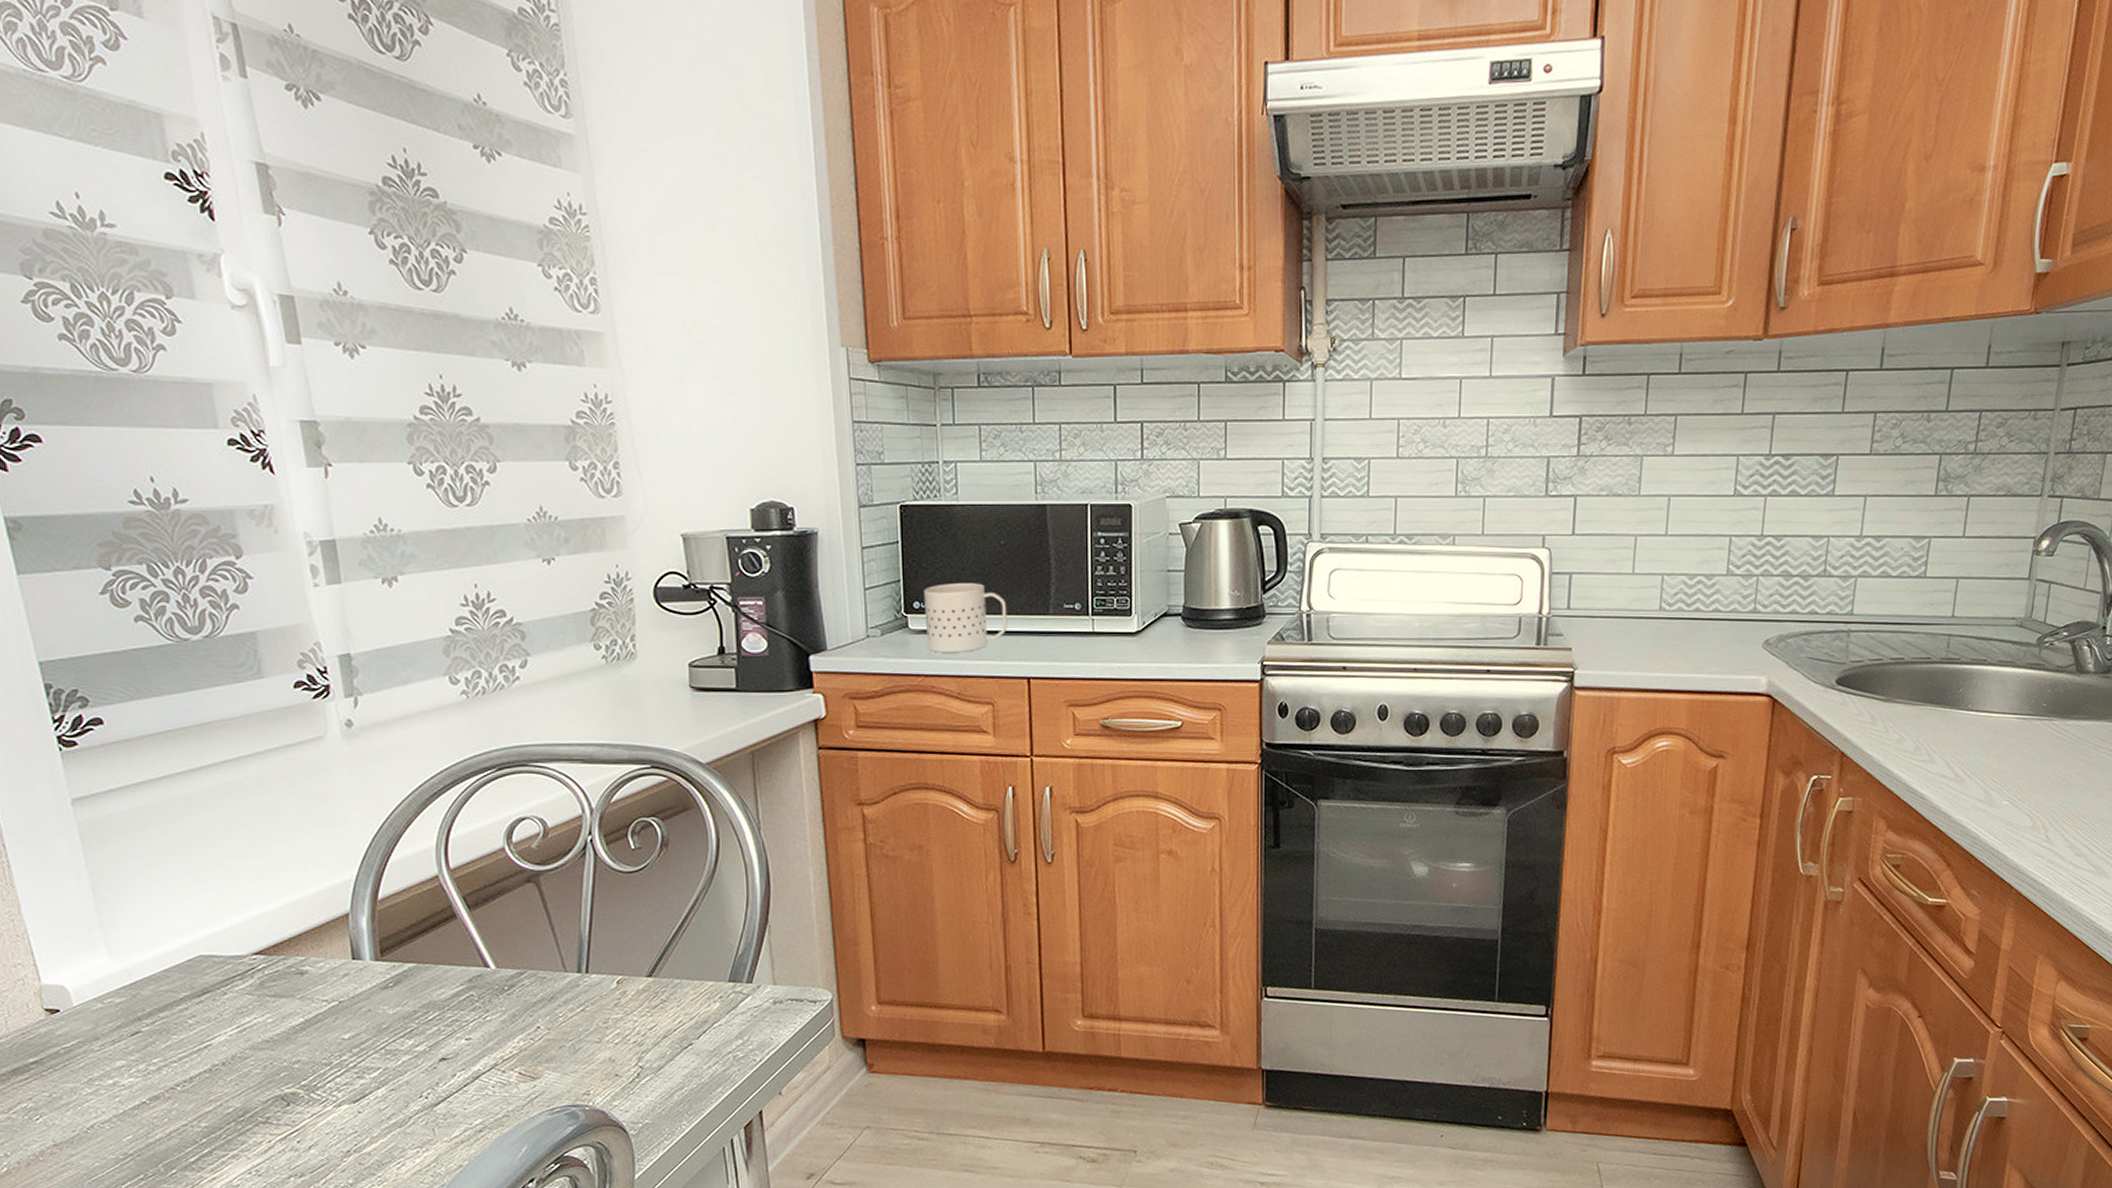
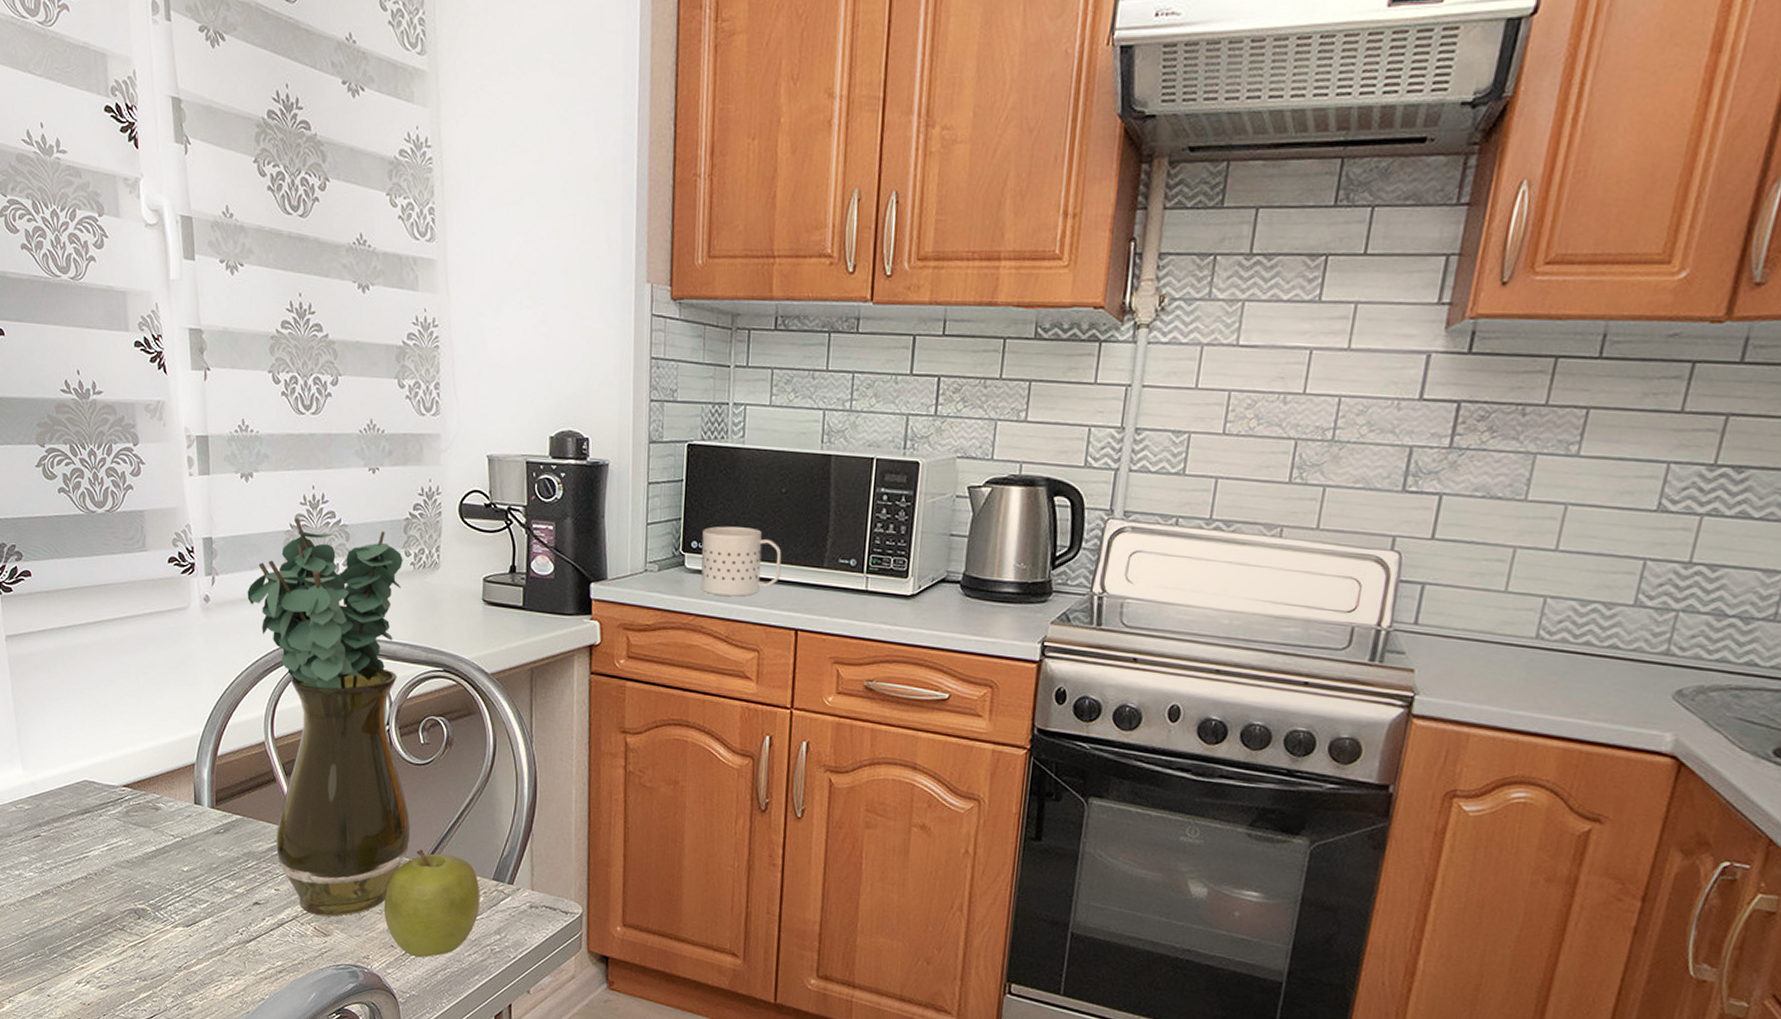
vase: none [401,621,627,1059] -> present [247,518,410,917]
fruit: none [602,963,716,1082] -> present [383,849,480,958]

